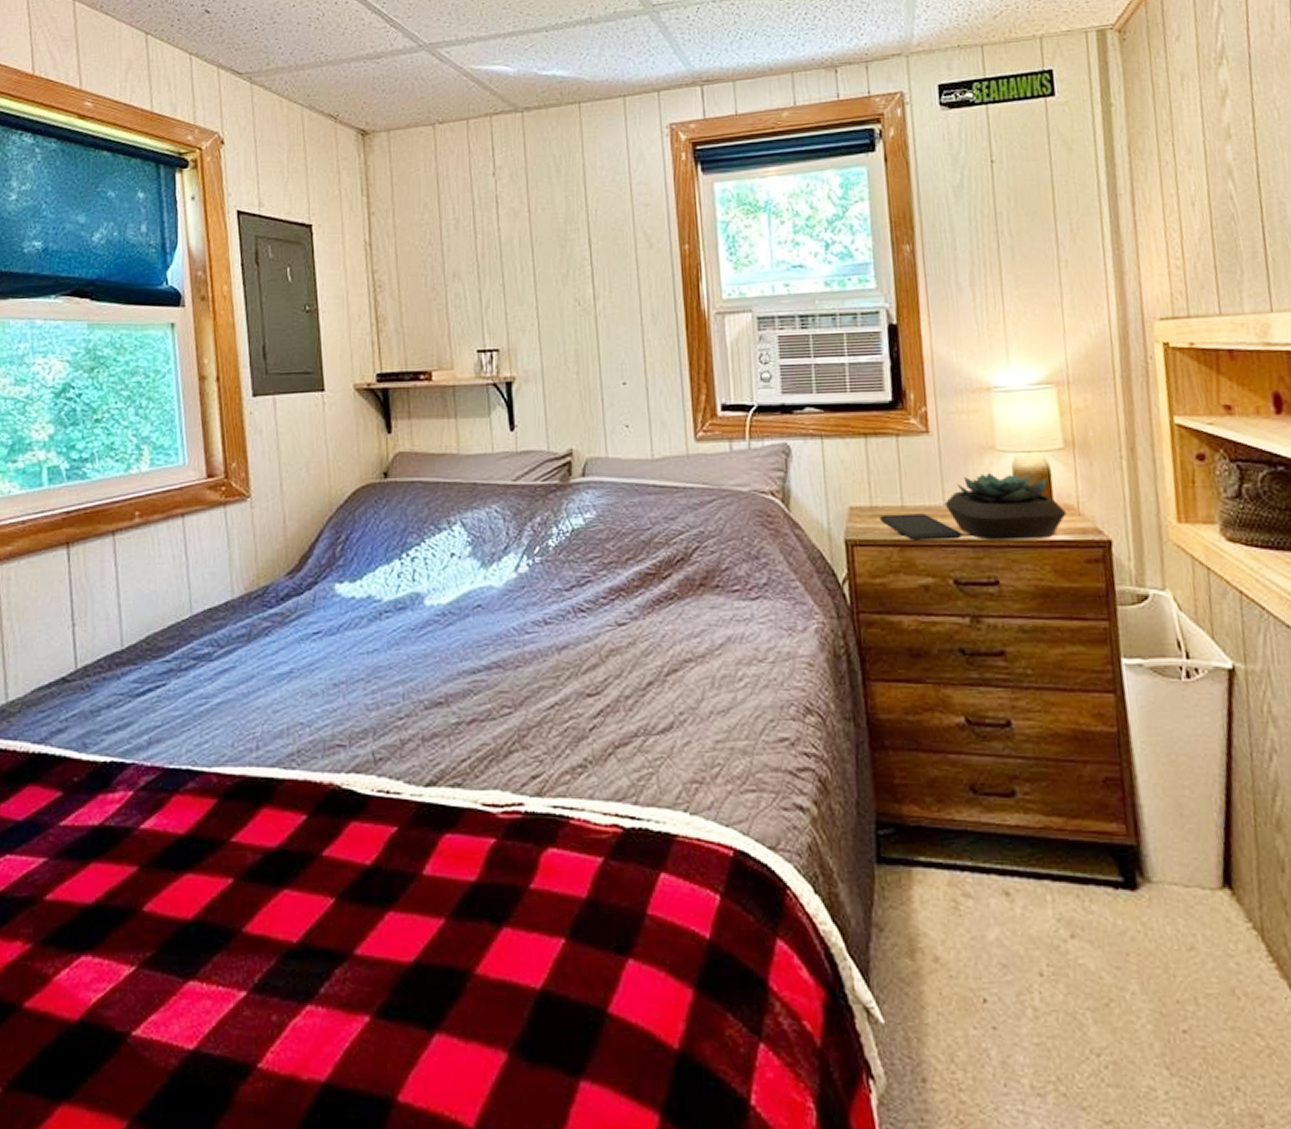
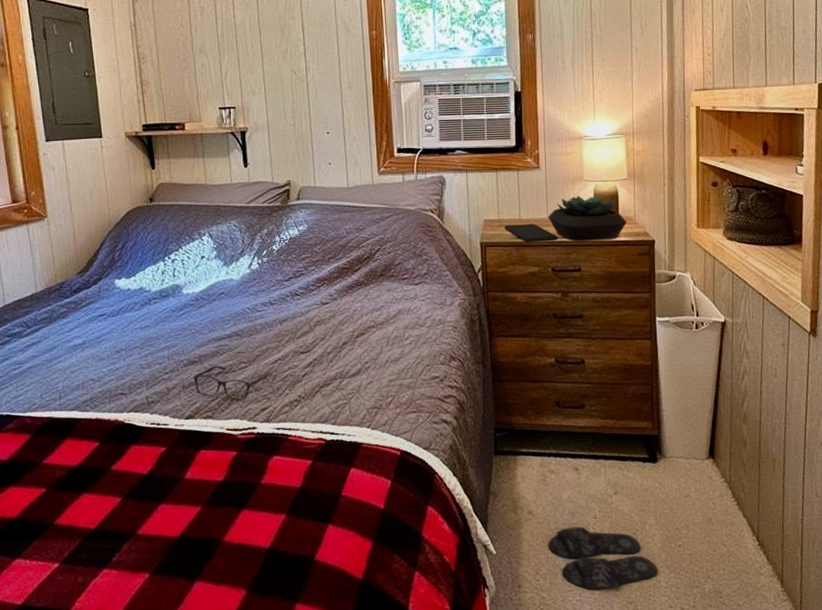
eyeglasses: none [437,710,547,763] -> present [194,365,273,401]
slippers: none [966,987,1151,1097] -> present [548,526,658,591]

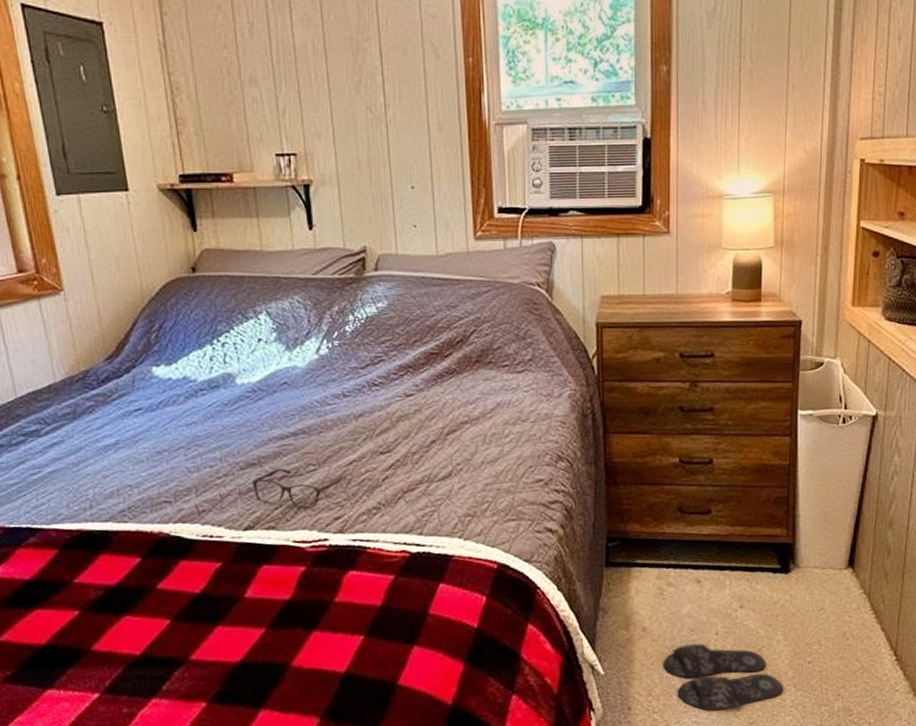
mobile phone: present [504,224,558,243] -> none [625,300,688,324]
succulent plant: present [548,195,627,242] -> none [677,266,770,323]

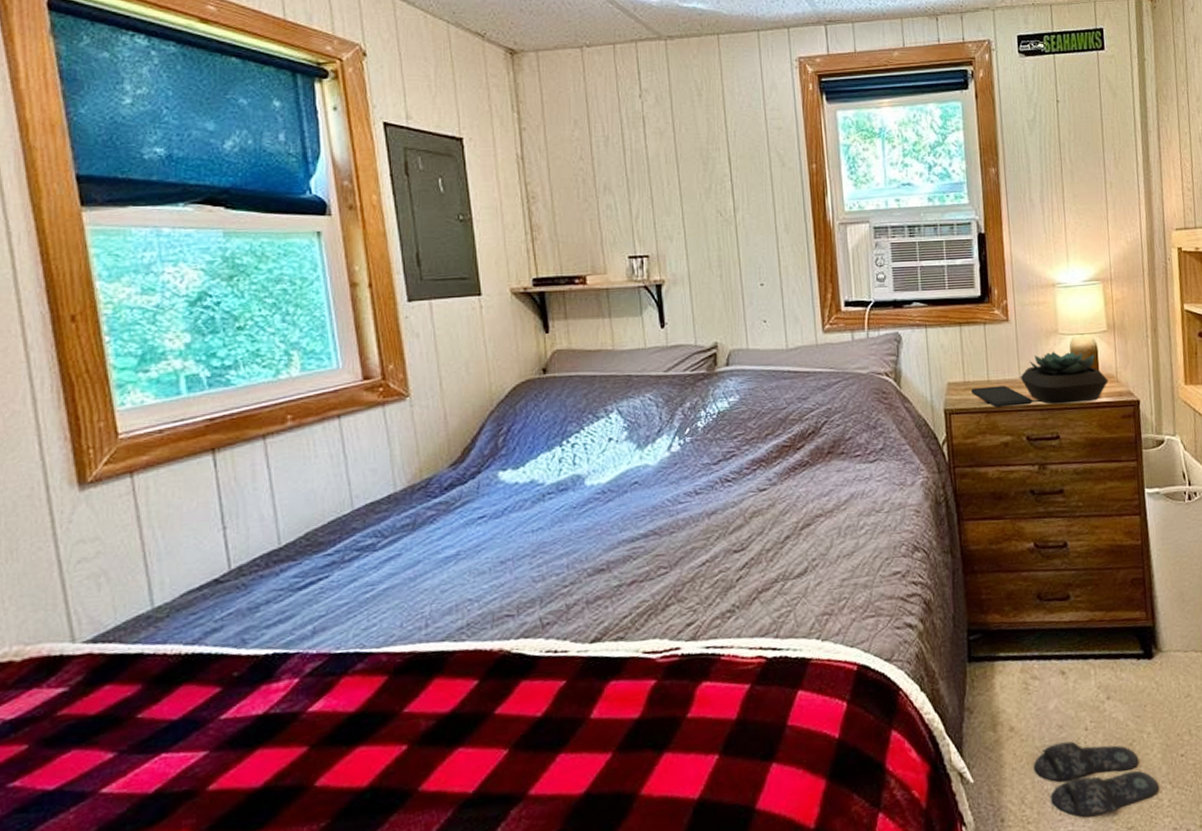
eyeglasses: present [252,468,347,509] -> none [600,573,699,616]
mobile phone: none [625,300,688,324] -> present [971,385,1032,409]
succulent plant: none [677,266,770,323] -> present [1020,351,1108,406]

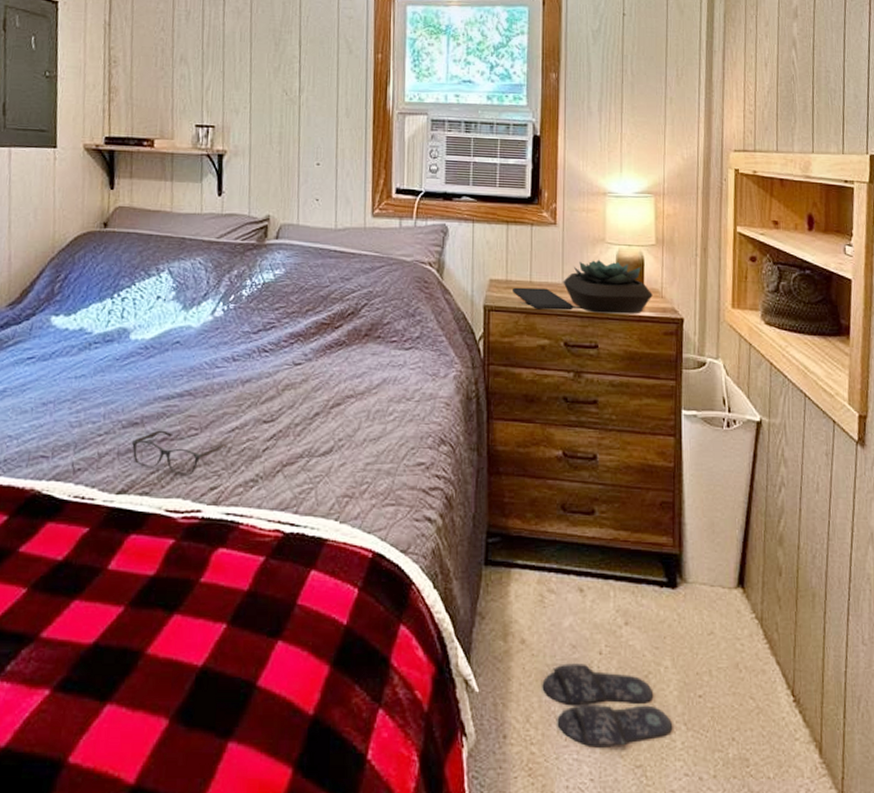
eyeglasses: none [600,573,699,616] -> present [132,430,227,476]

